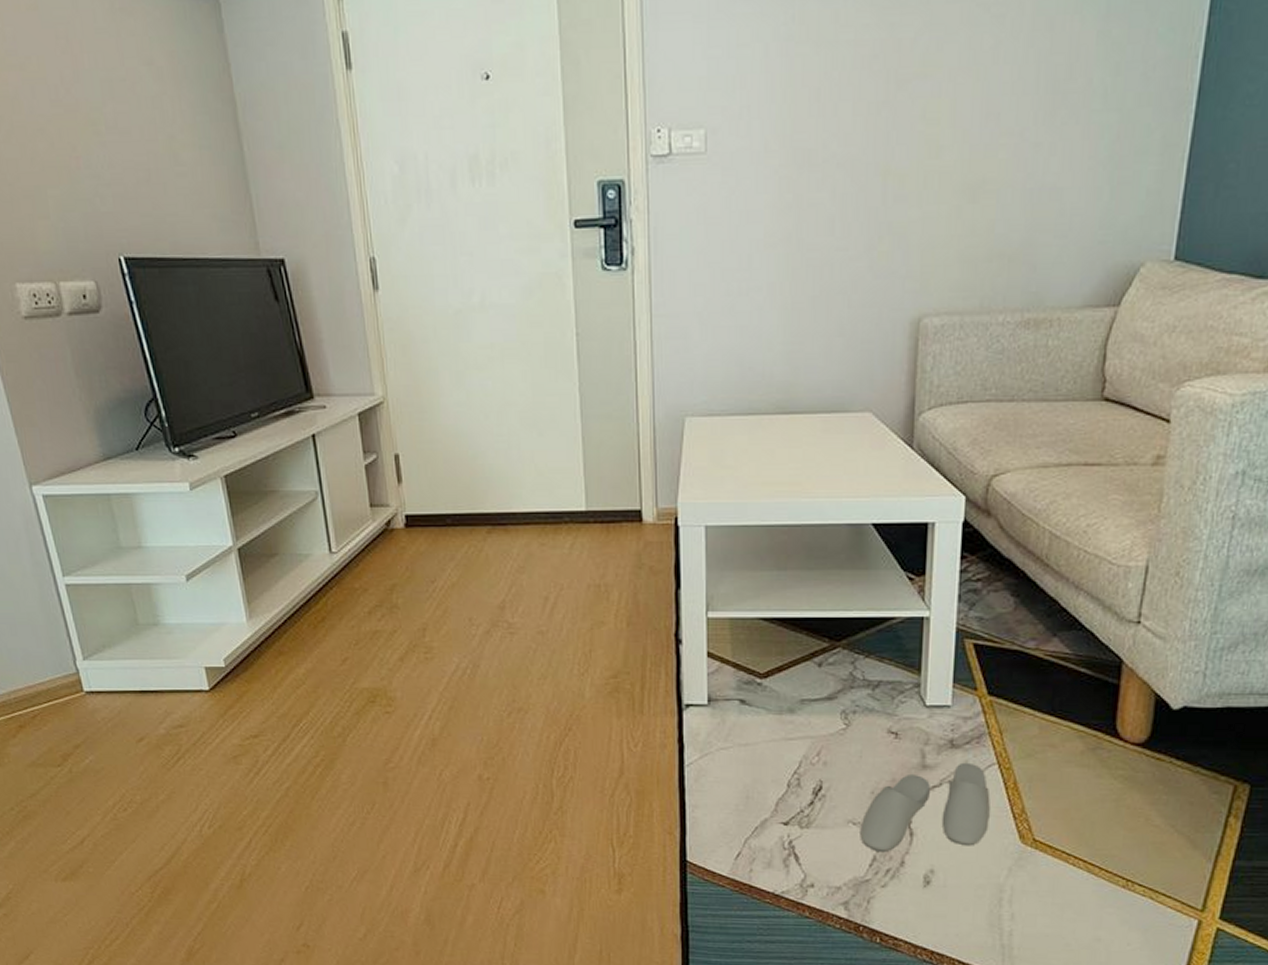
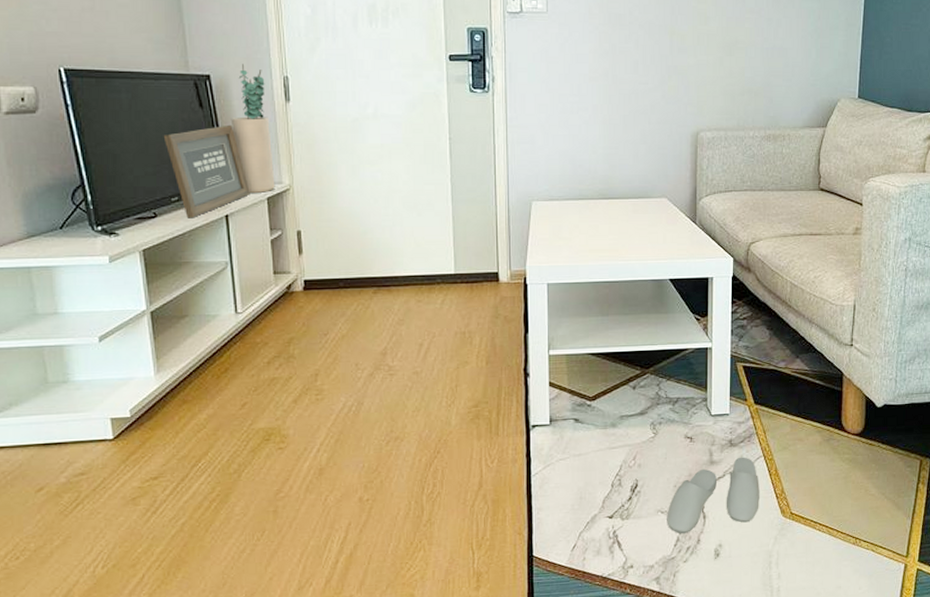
picture frame: none [237,321,339,439] -> present [163,124,250,219]
vase: none [311,243,367,408] -> present [230,64,275,194]

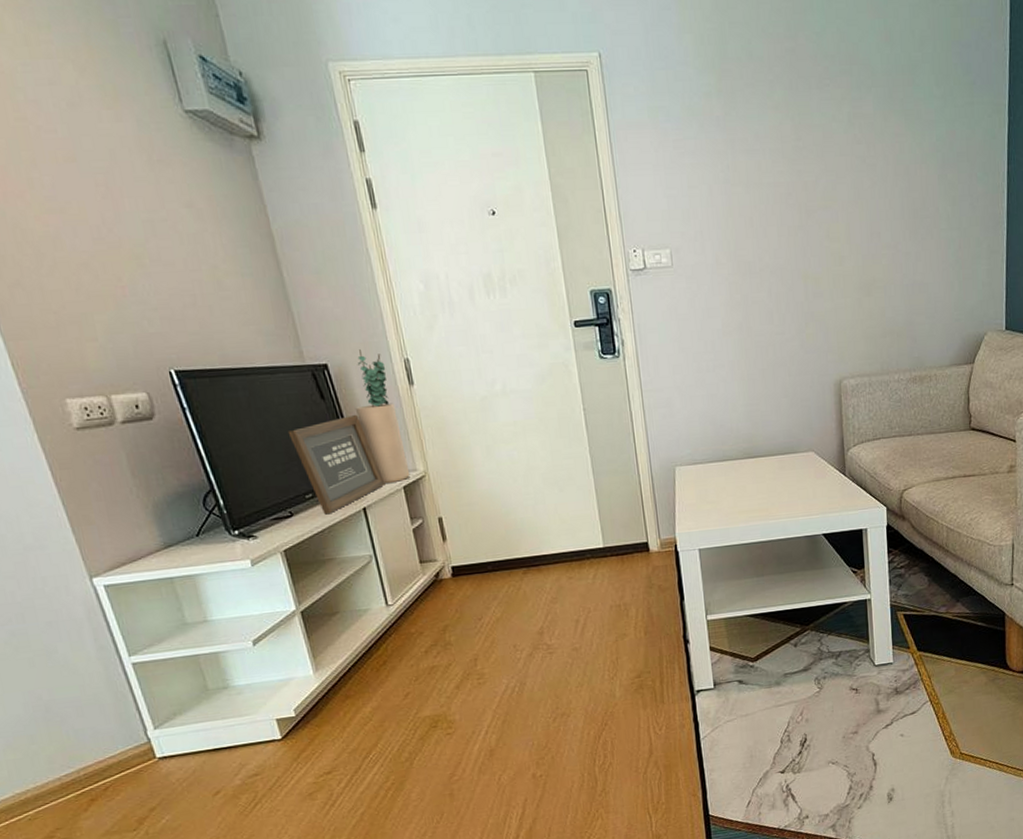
slippers: present [667,457,760,534] -> none [838,703,929,782]

